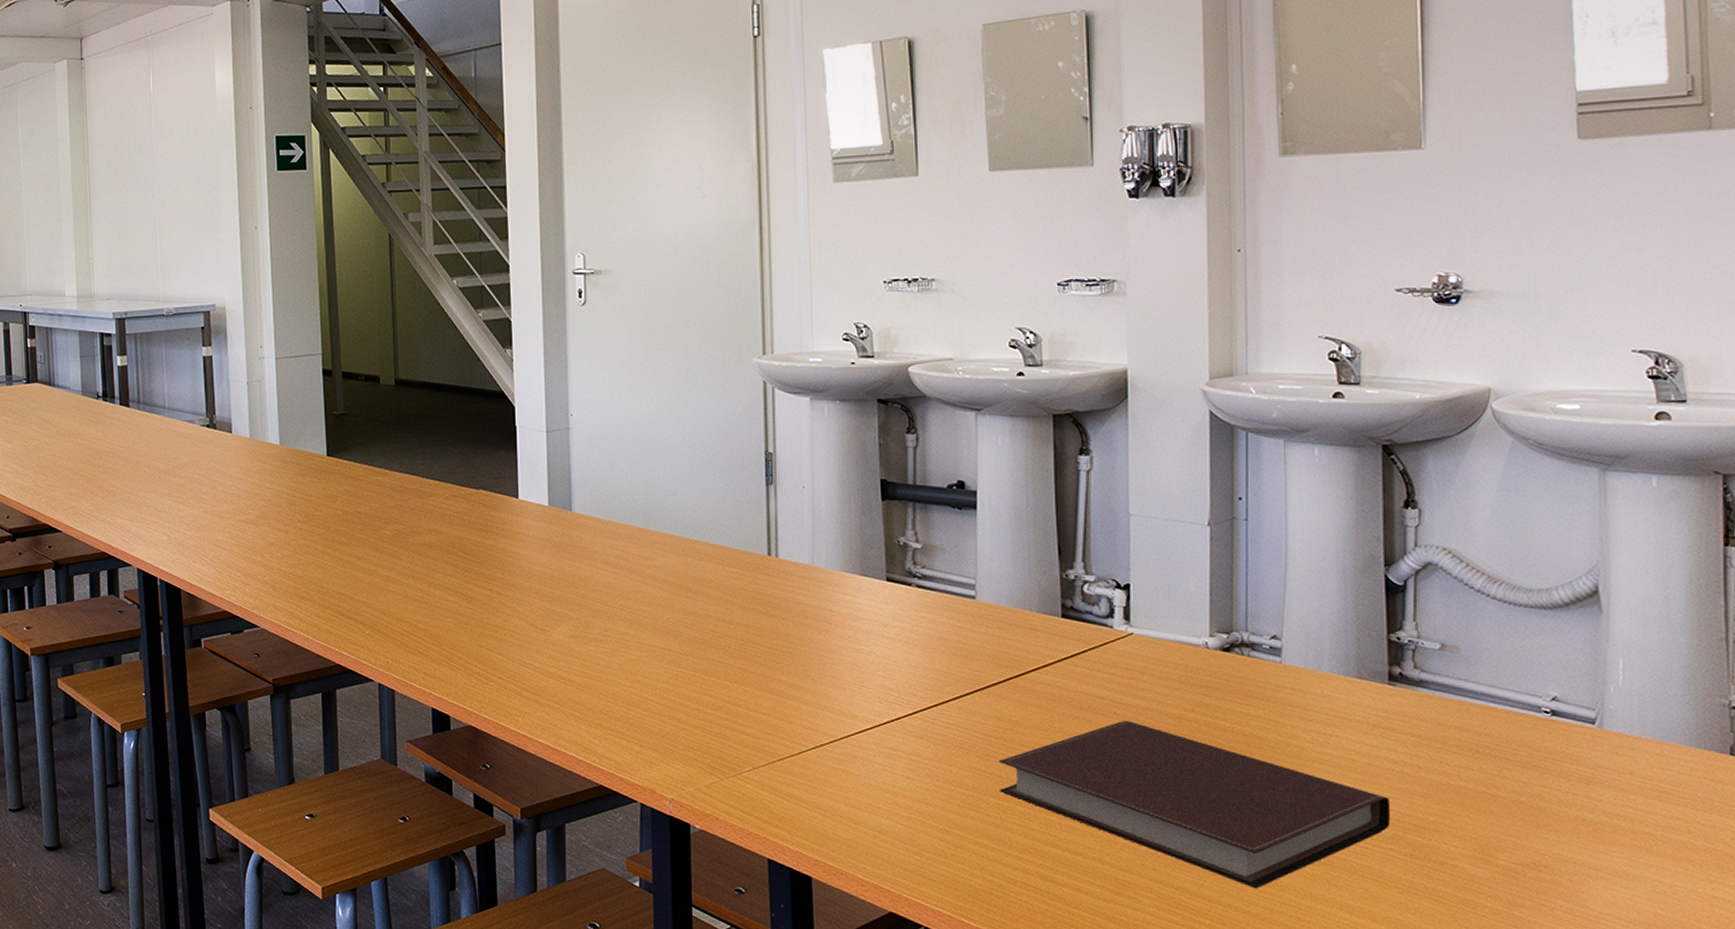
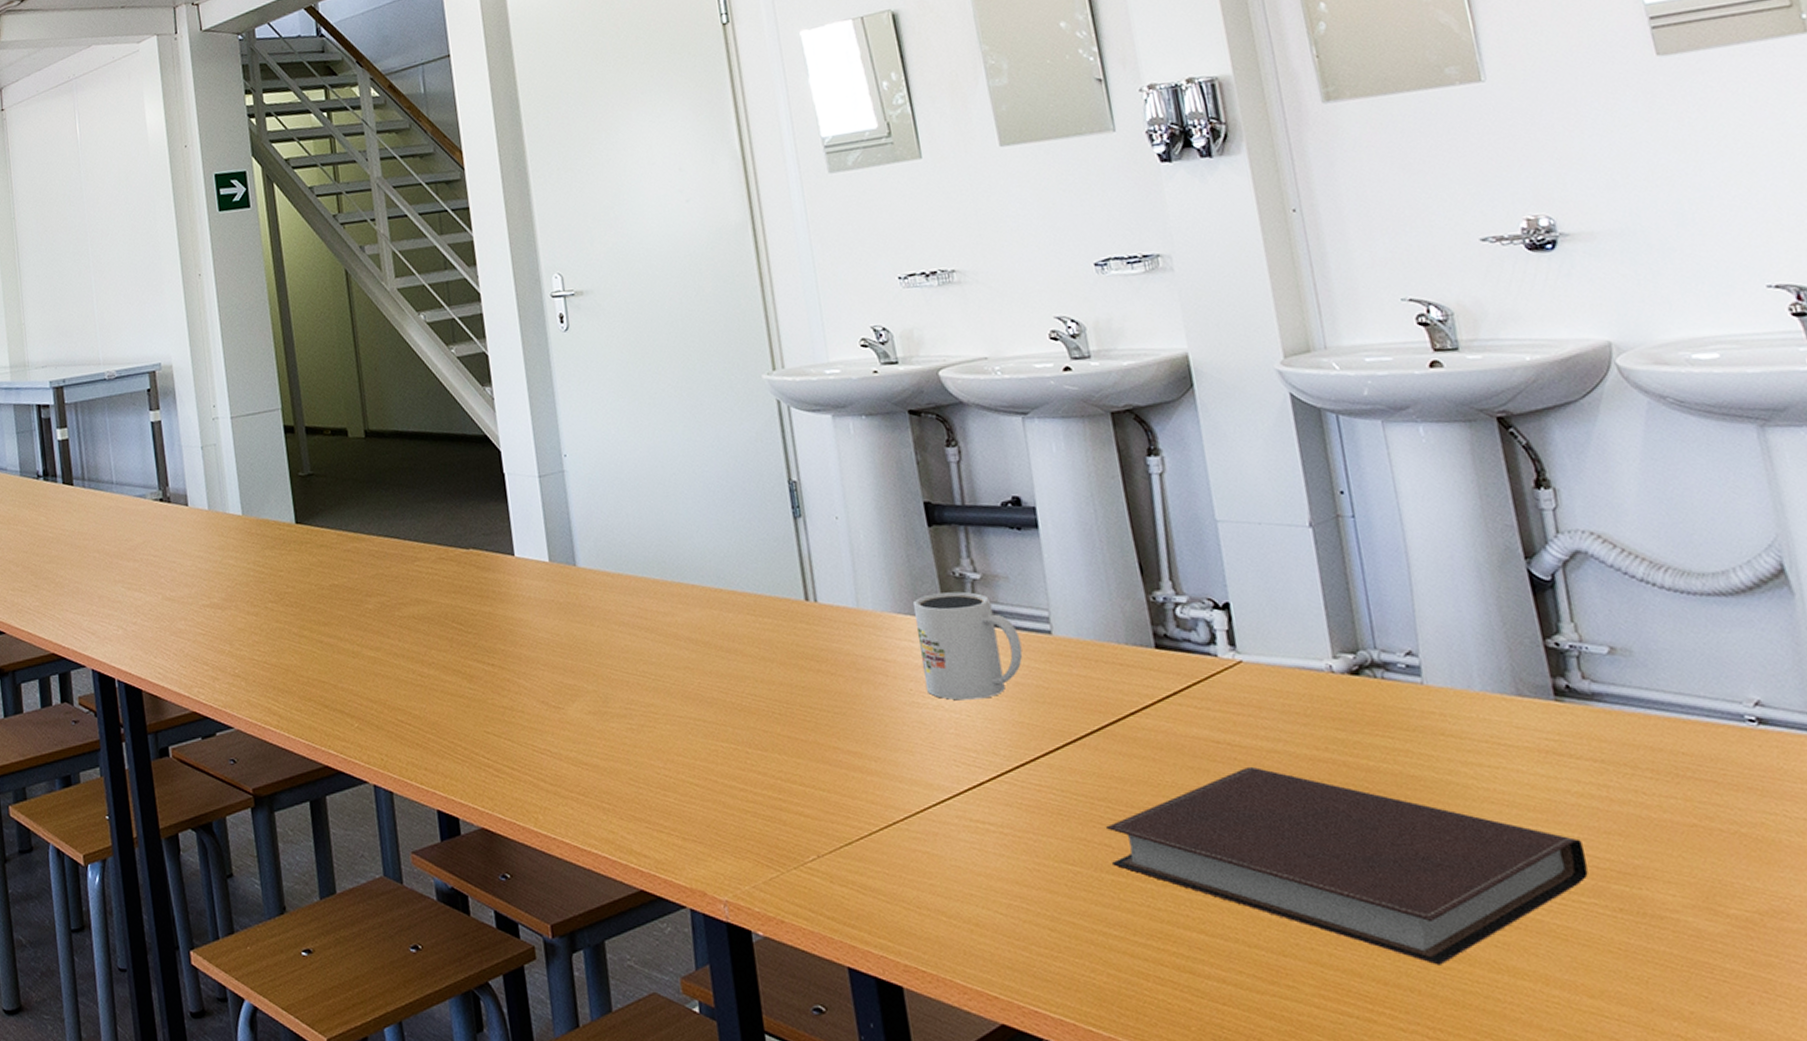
mug: none [860,558,949,649] -> present [912,591,1023,700]

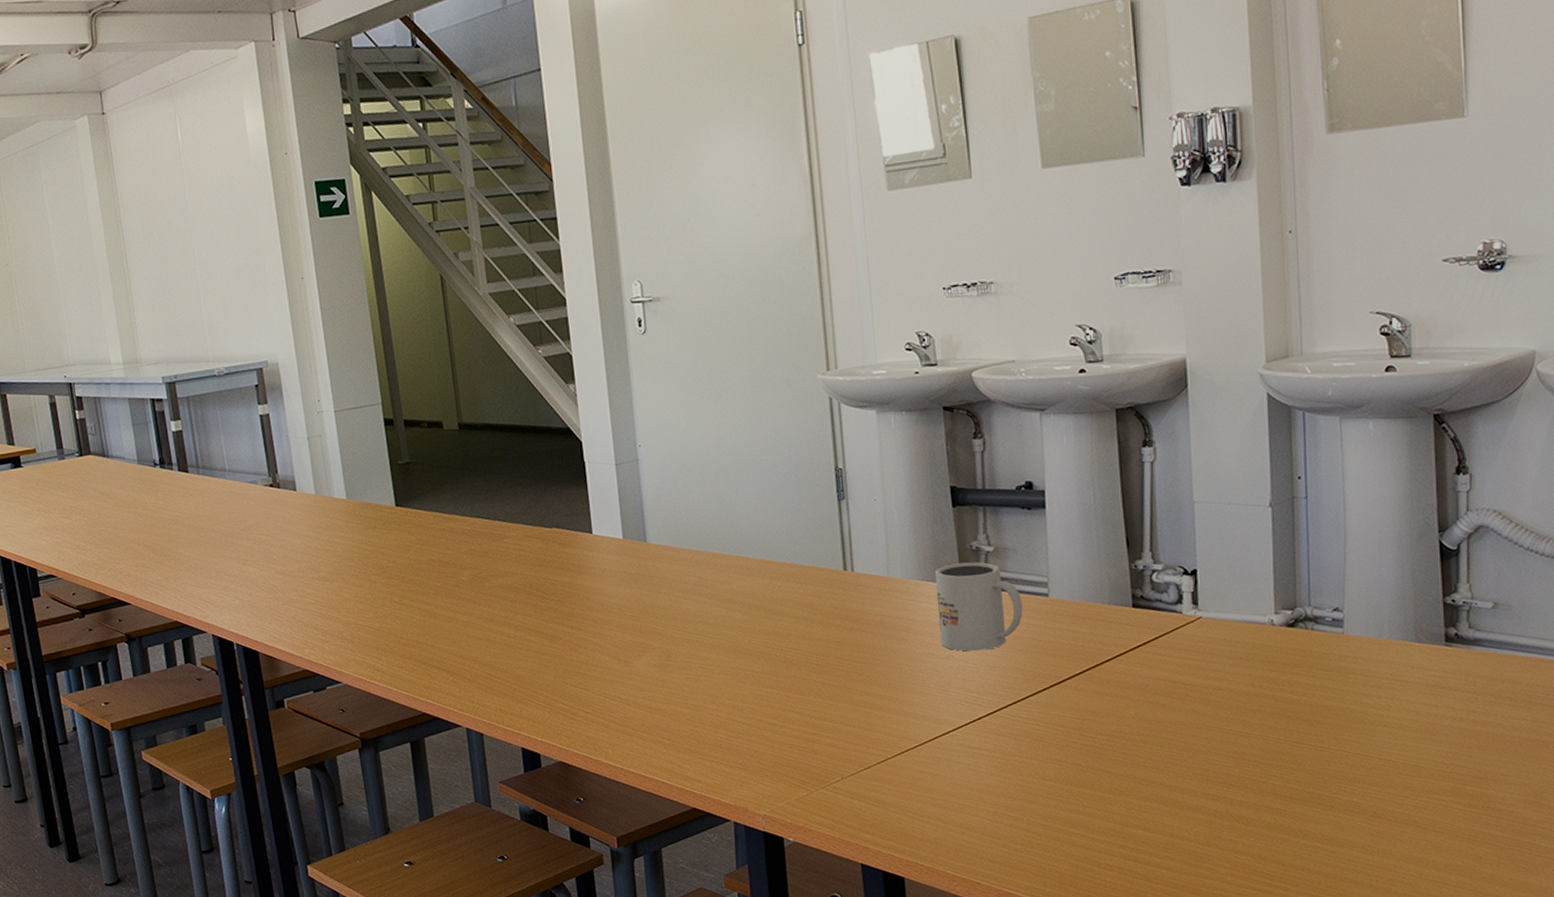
notebook: present [1105,766,1588,965] -> none [1077,701,1451,850]

